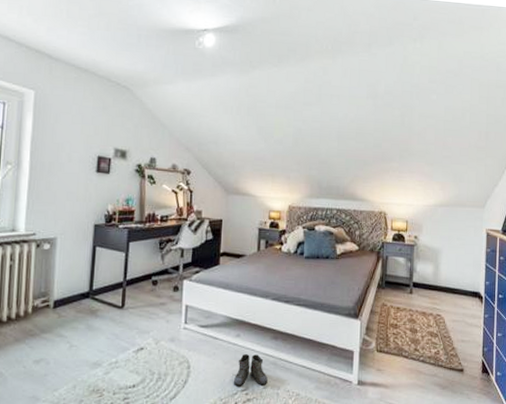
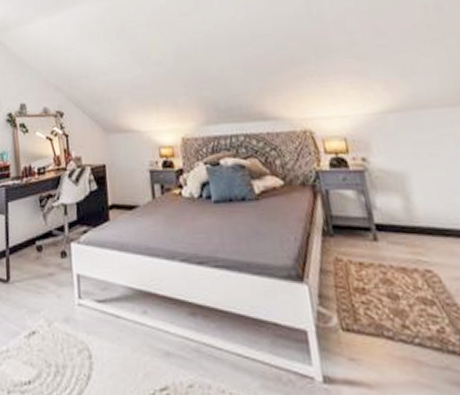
boots: present [233,354,268,388] -> none [146,338,193,386]

